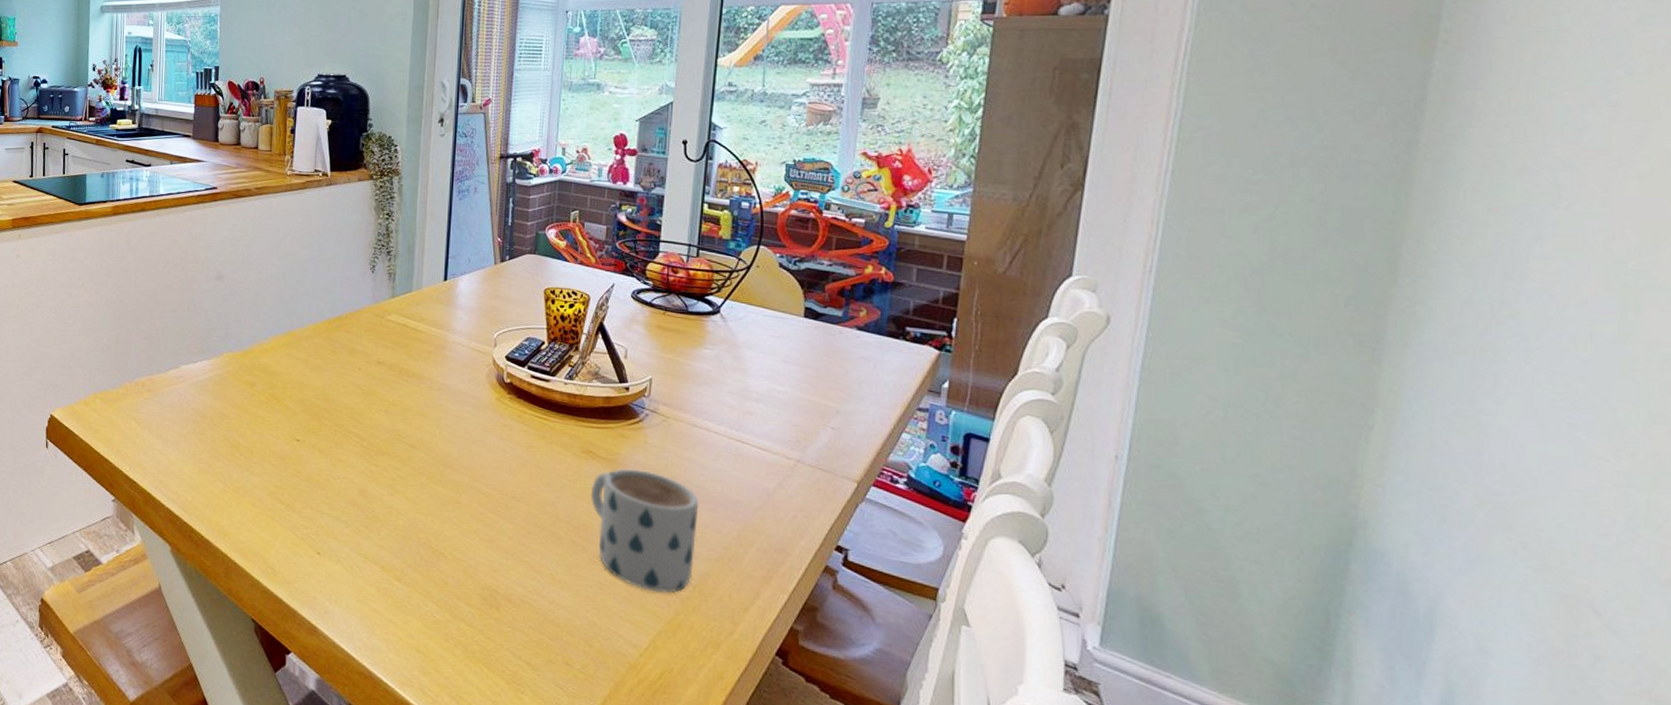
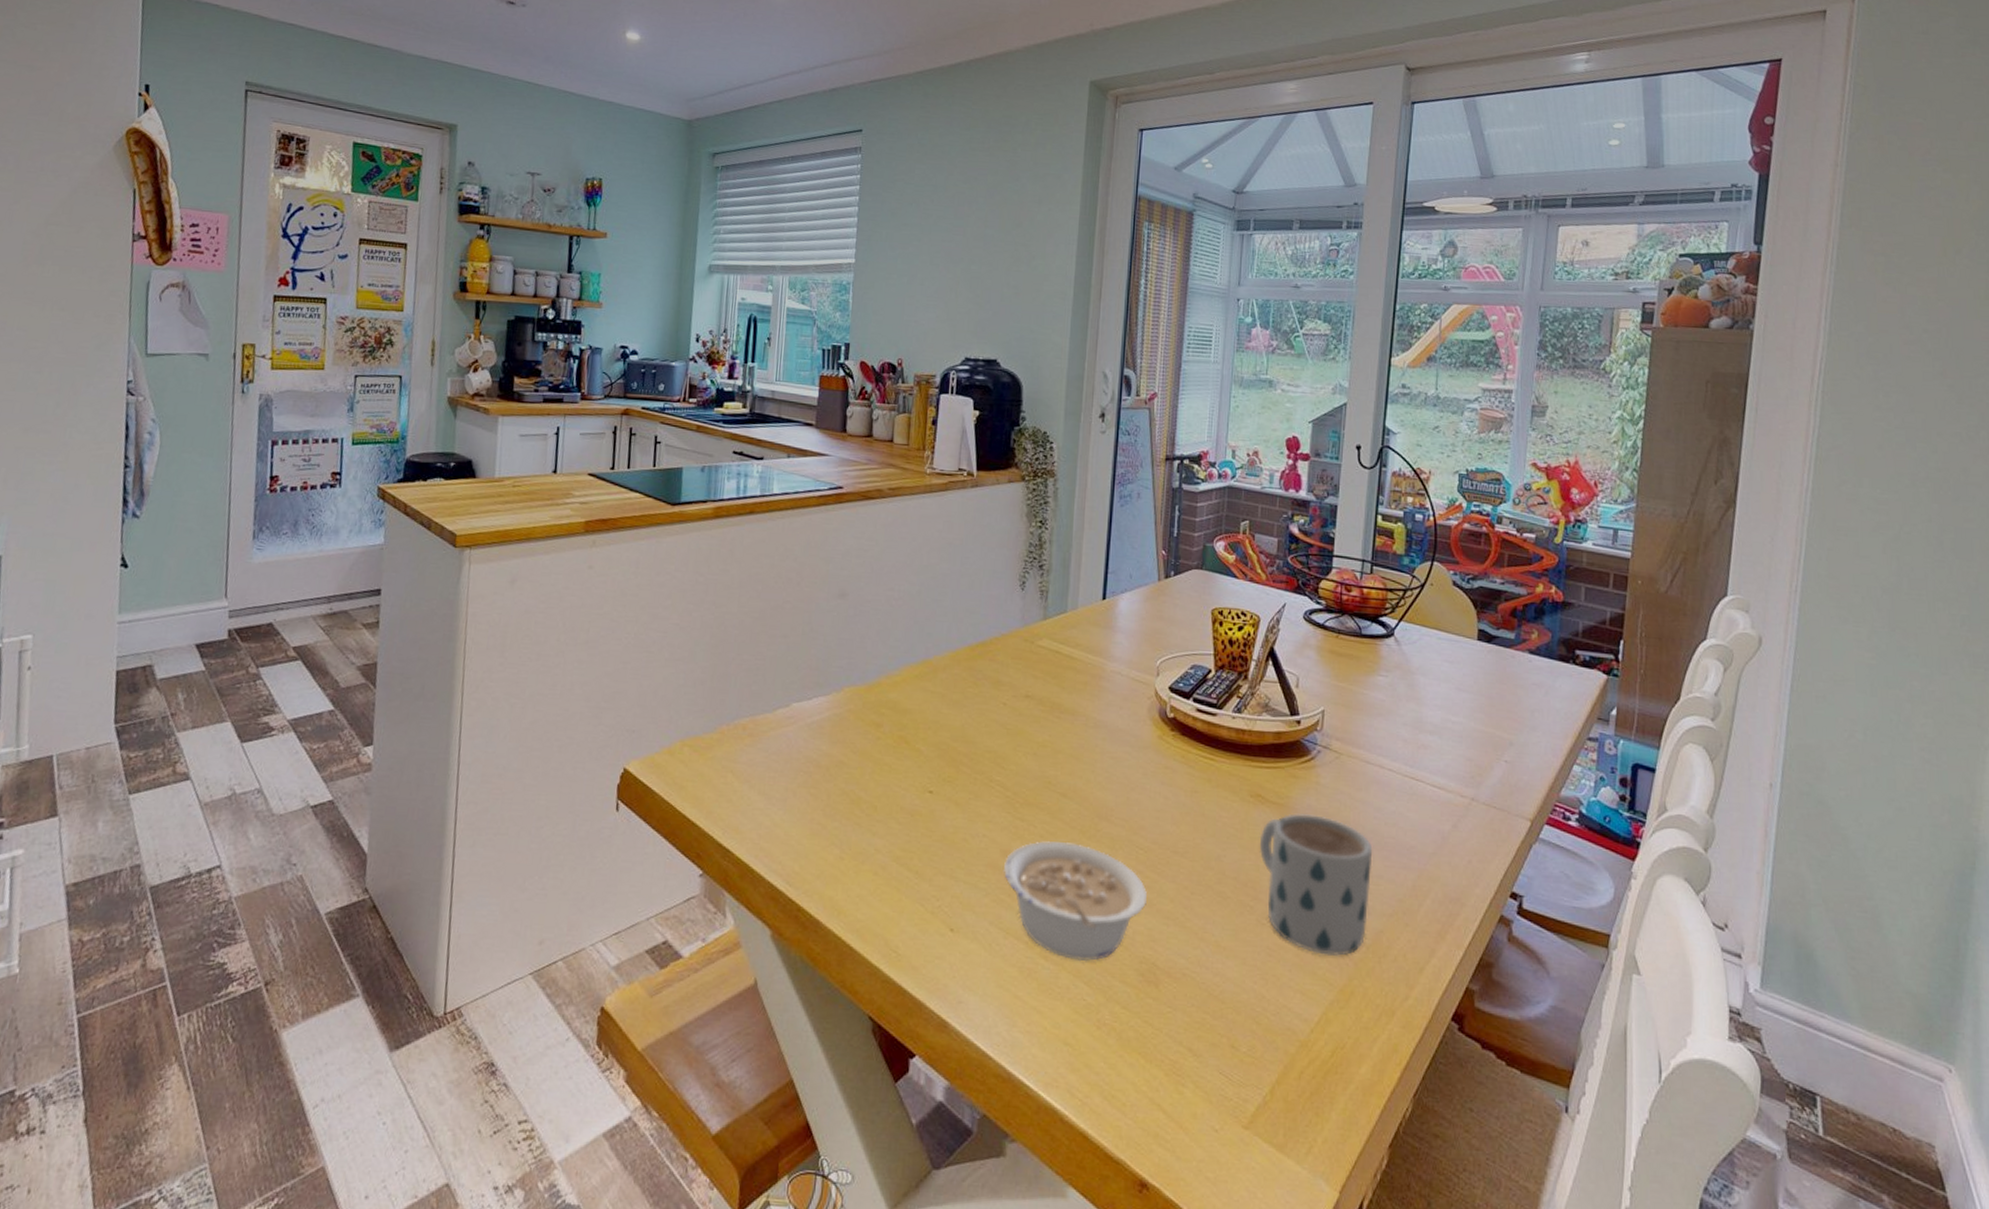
legume: none [361,484,488,586] -> present [1002,841,1147,962]

